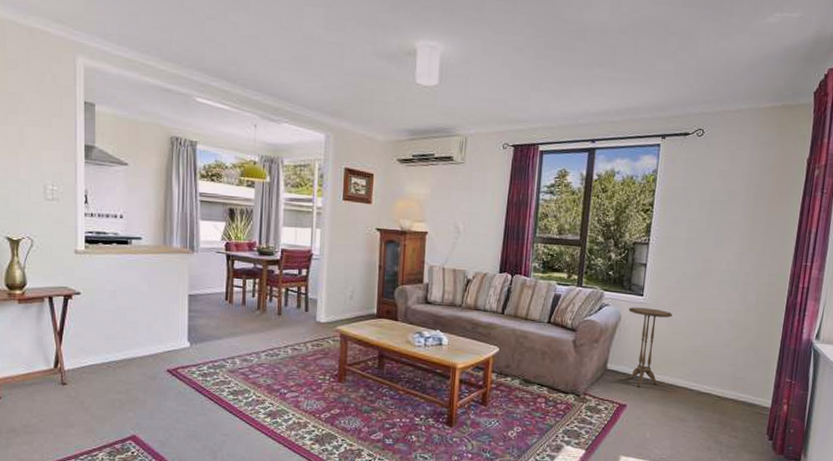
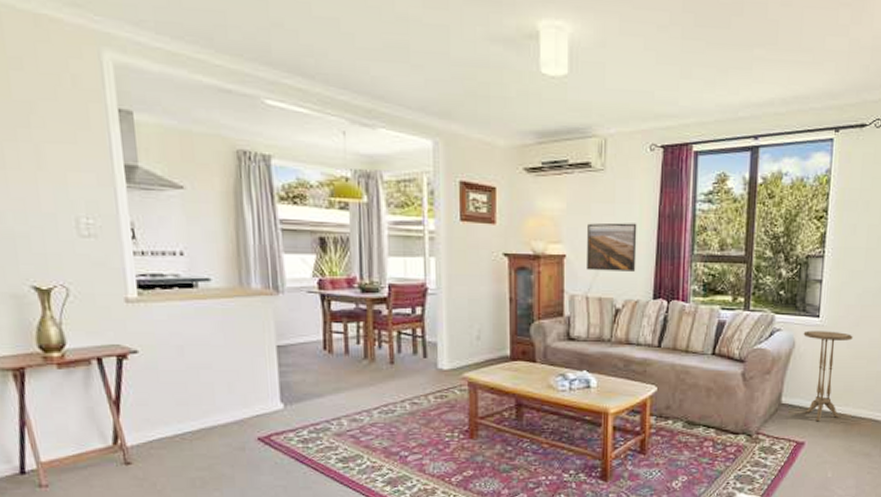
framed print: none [445,207,489,249] -> present [587,222,637,271]

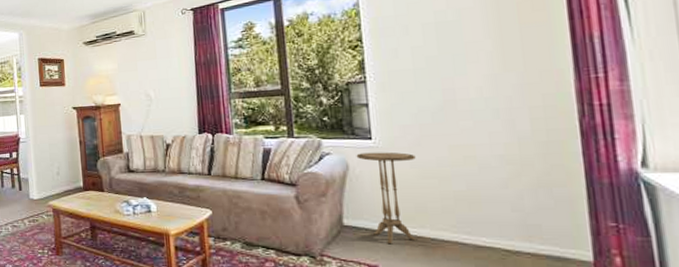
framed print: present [587,222,637,271] -> none [136,72,181,114]

